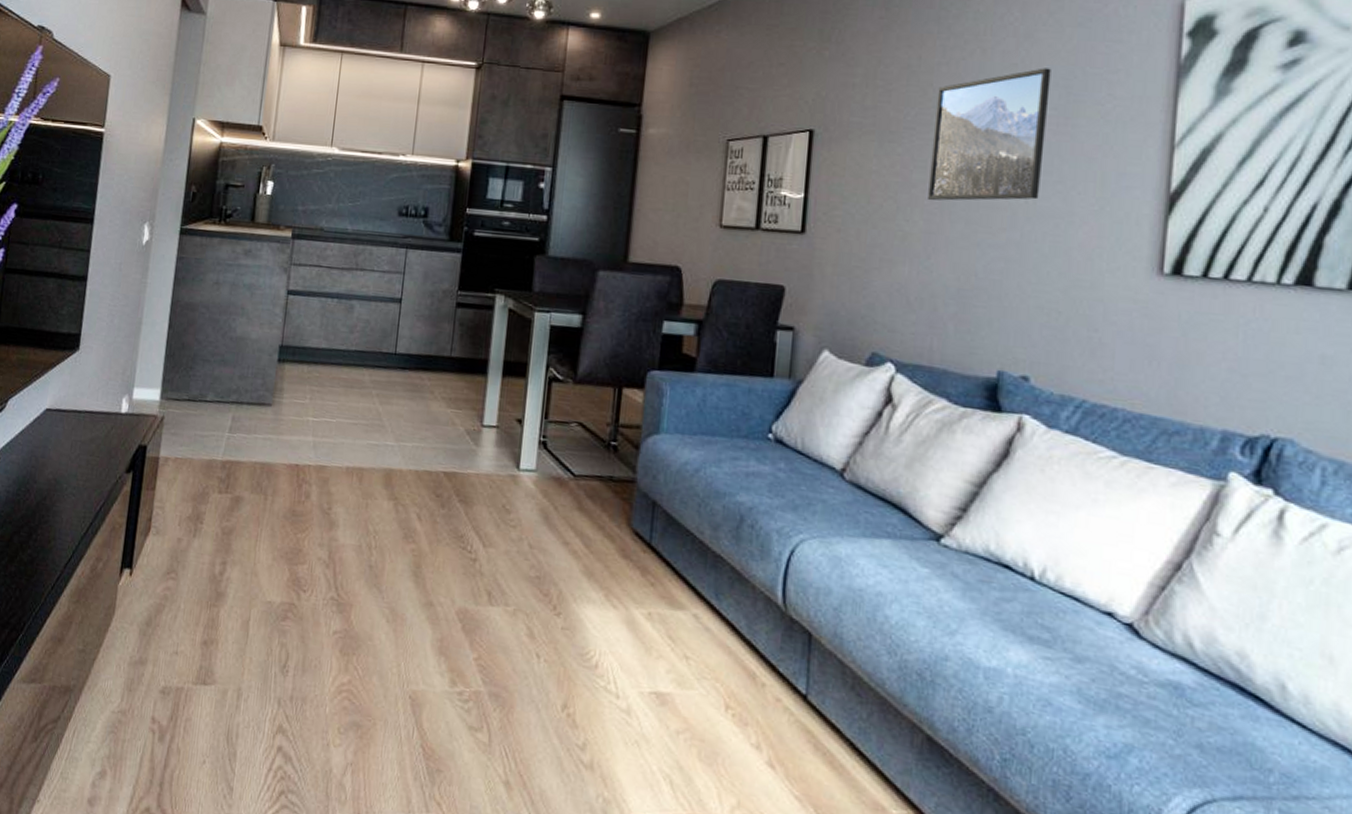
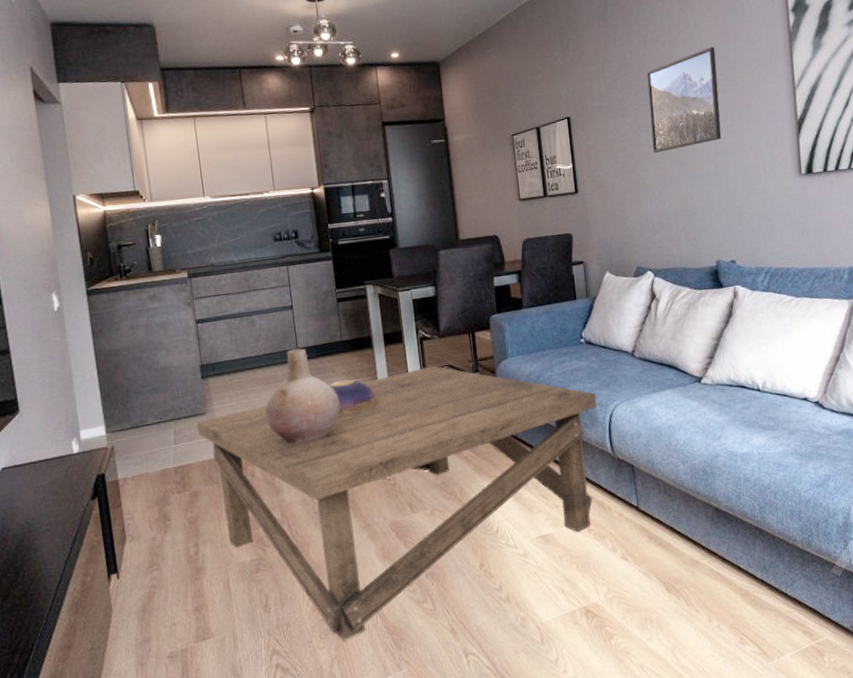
coffee table: none [258,412,776,746] -> present [197,366,598,640]
vase: none [338,352,431,475] -> present [265,348,340,444]
decorative bowl: none [423,405,478,452] -> present [329,379,378,415]

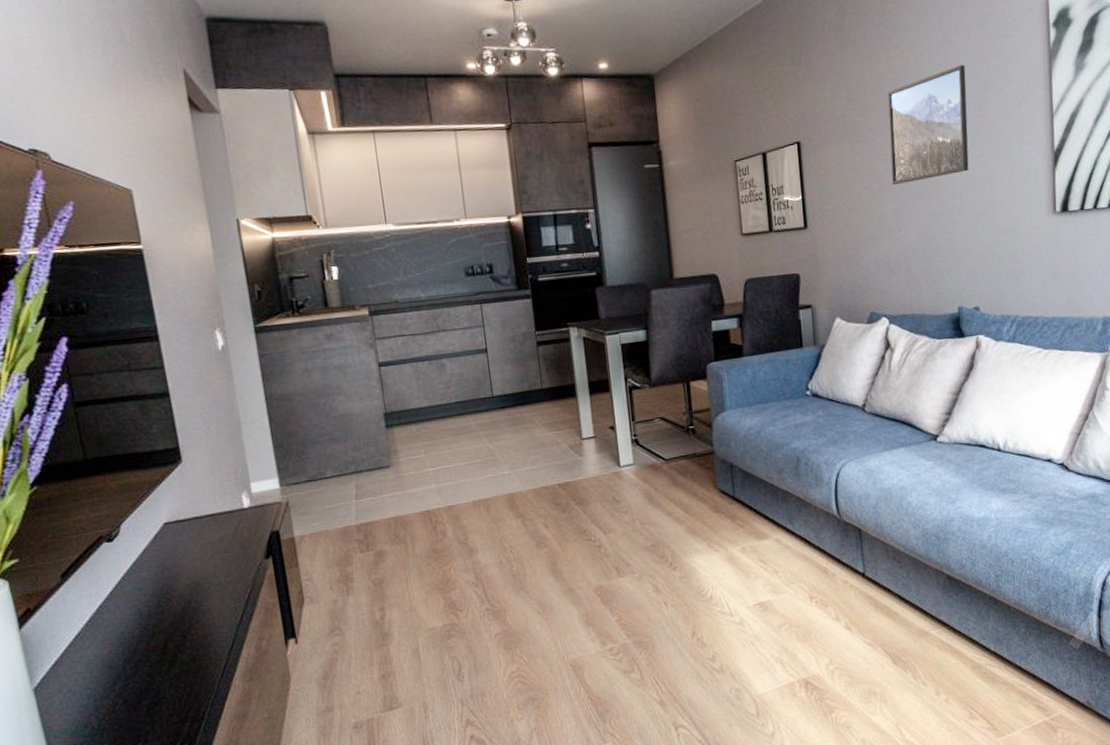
coffee table: present [197,366,598,640] -> none [381,418,823,711]
vase: present [265,348,340,444] -> none [457,396,540,501]
decorative bowl: present [329,379,378,415] -> none [528,431,582,470]

